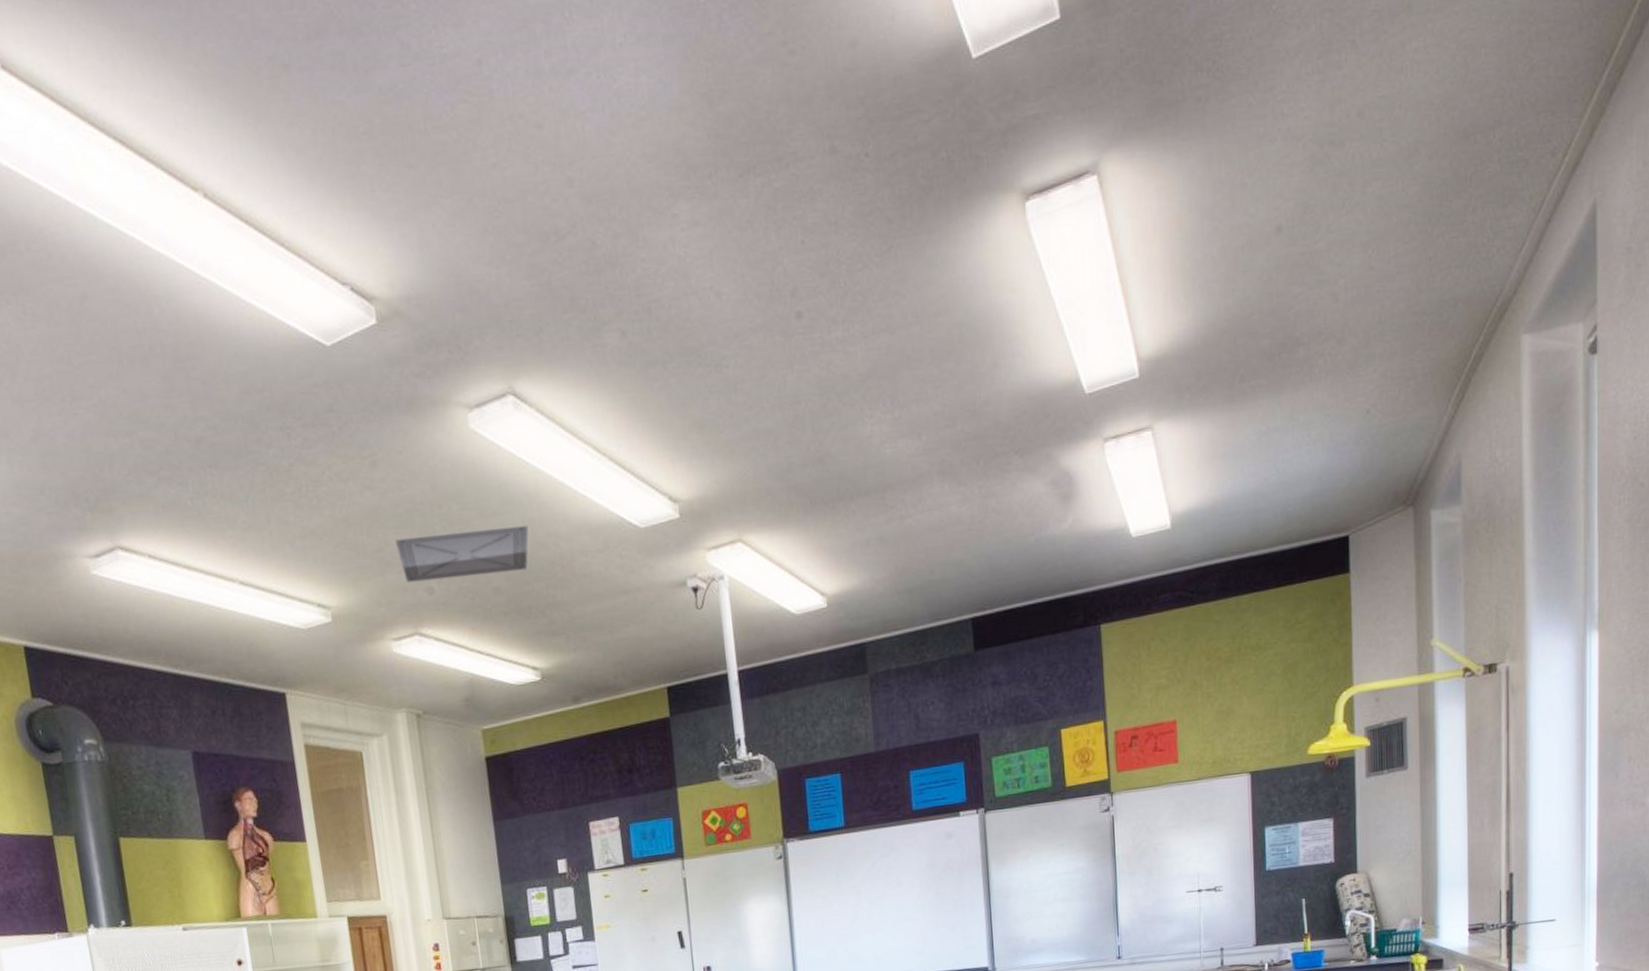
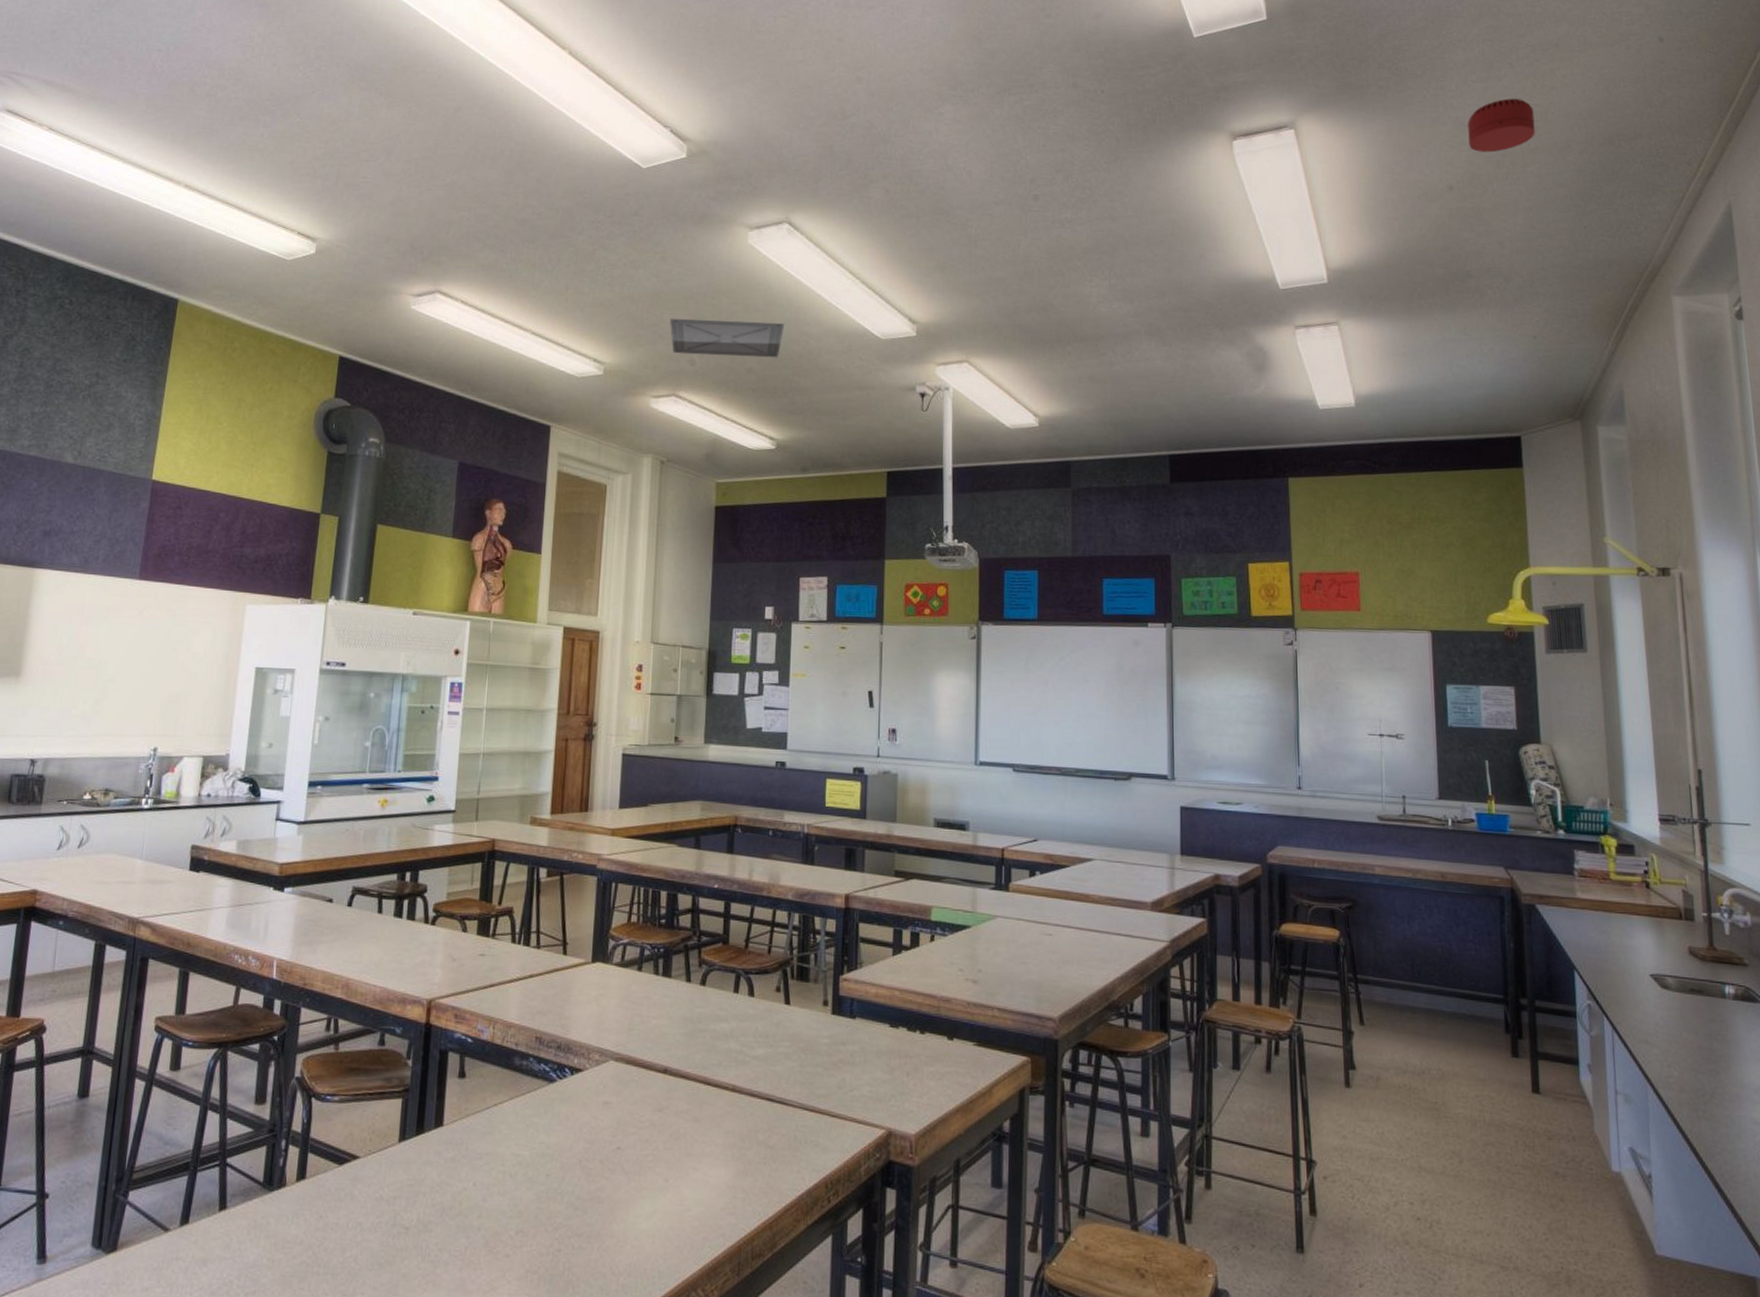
smoke detector: none [1300,91,1379,175] -> present [1468,98,1535,153]

